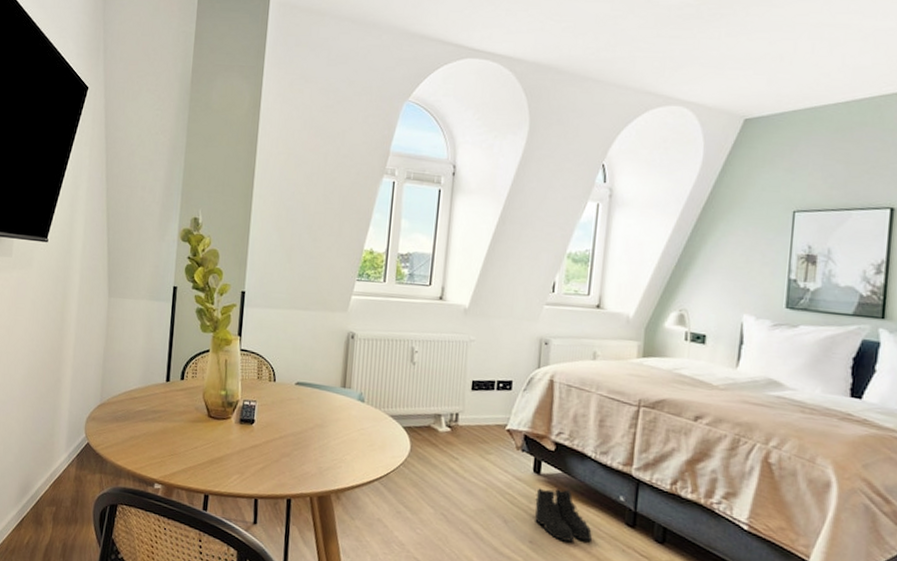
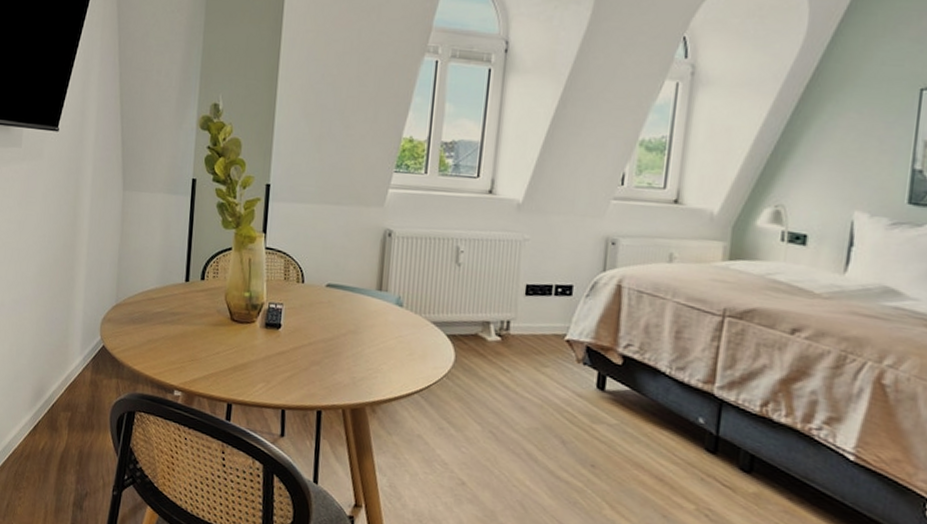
boots: present [534,488,593,542] -> none [597,406,666,468]

